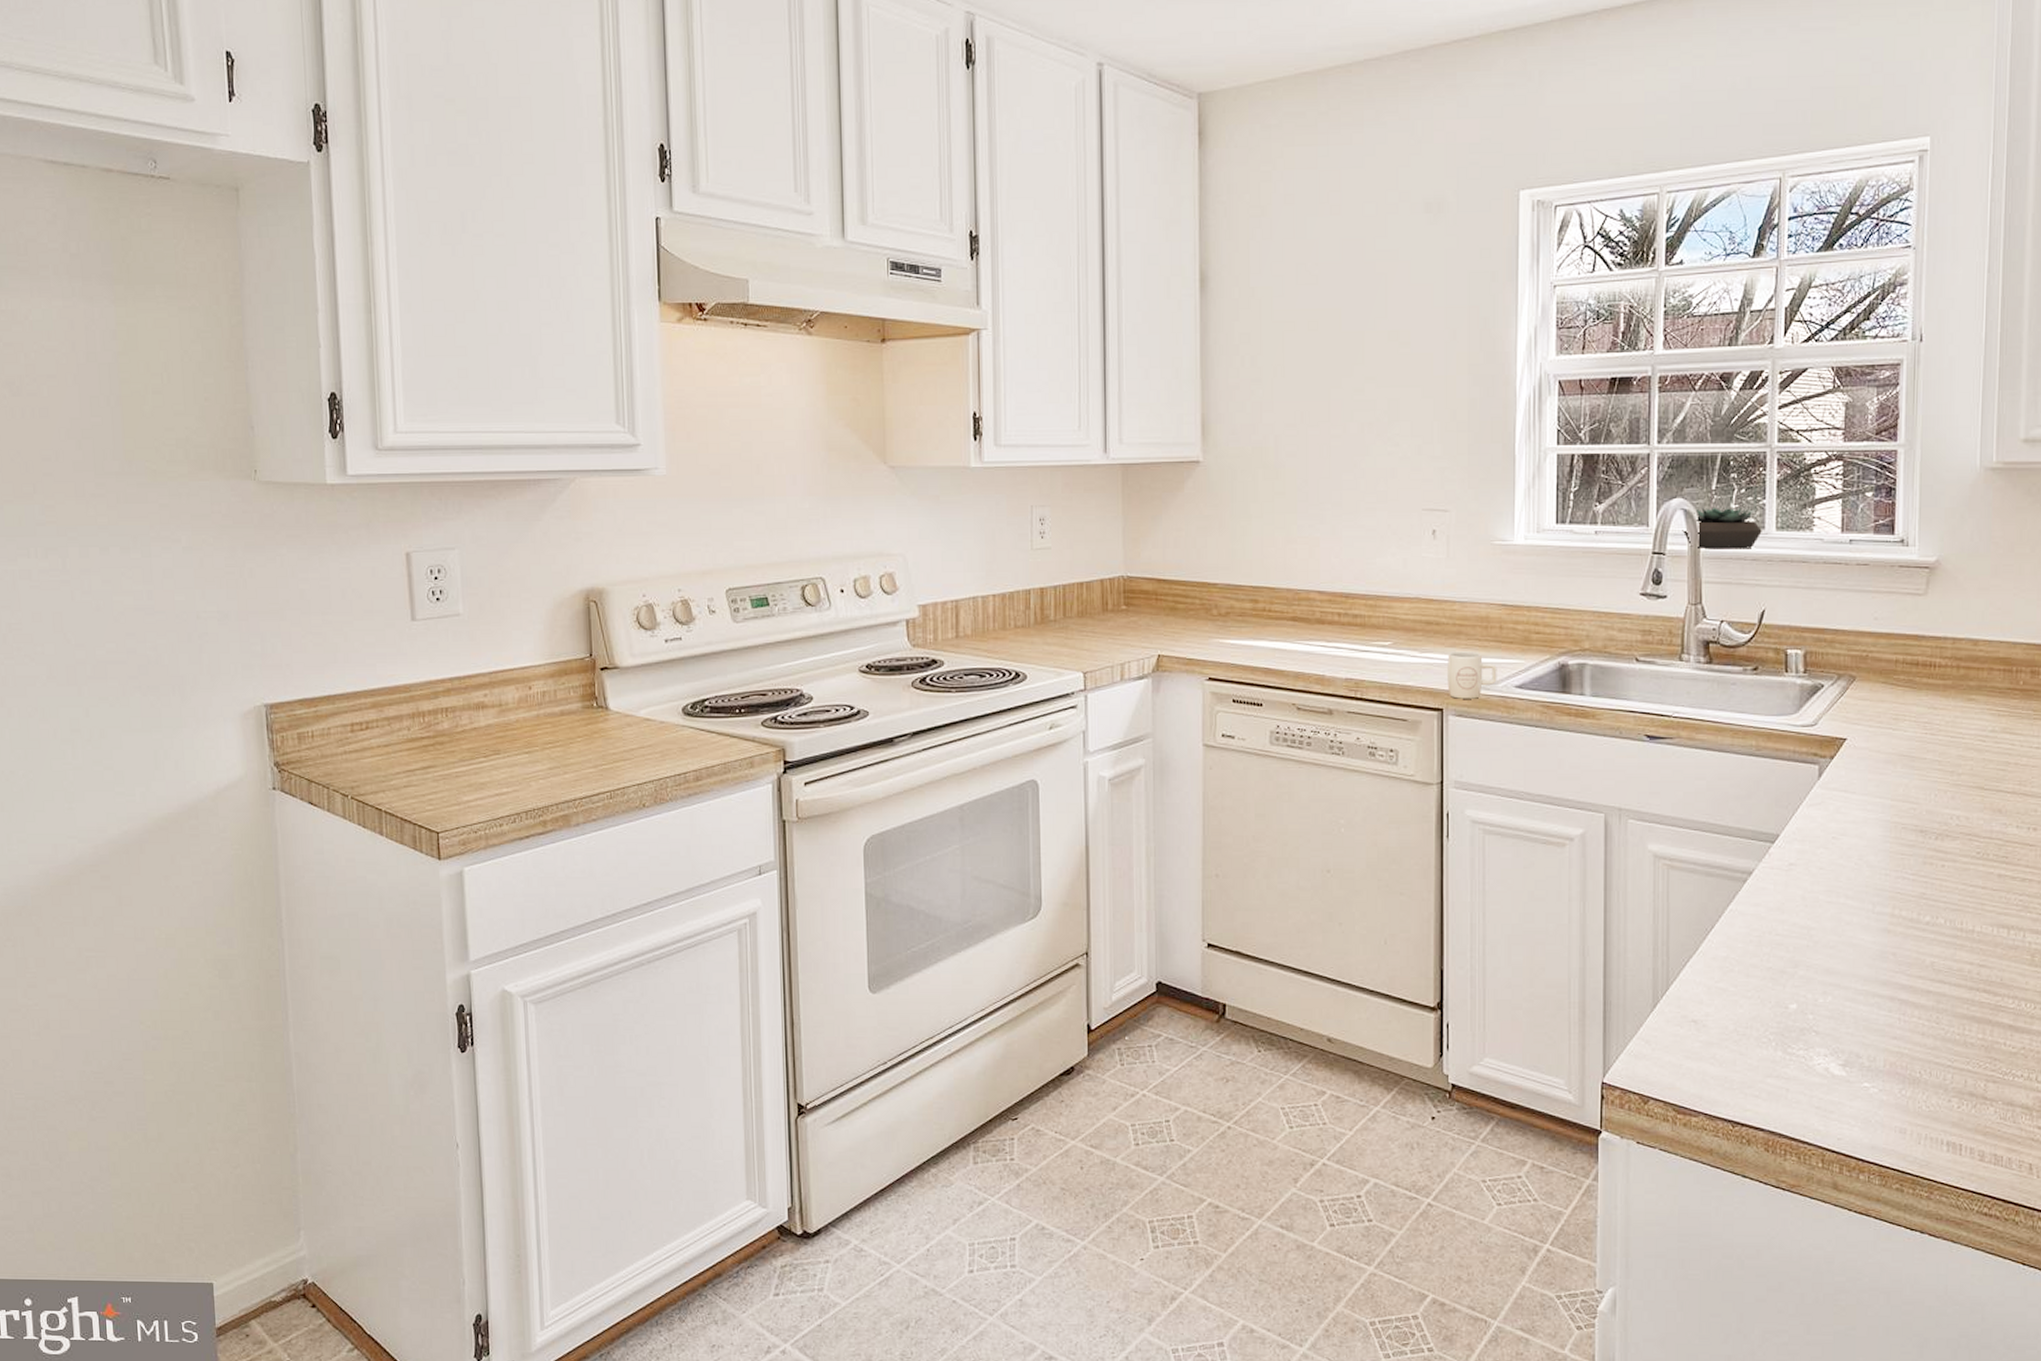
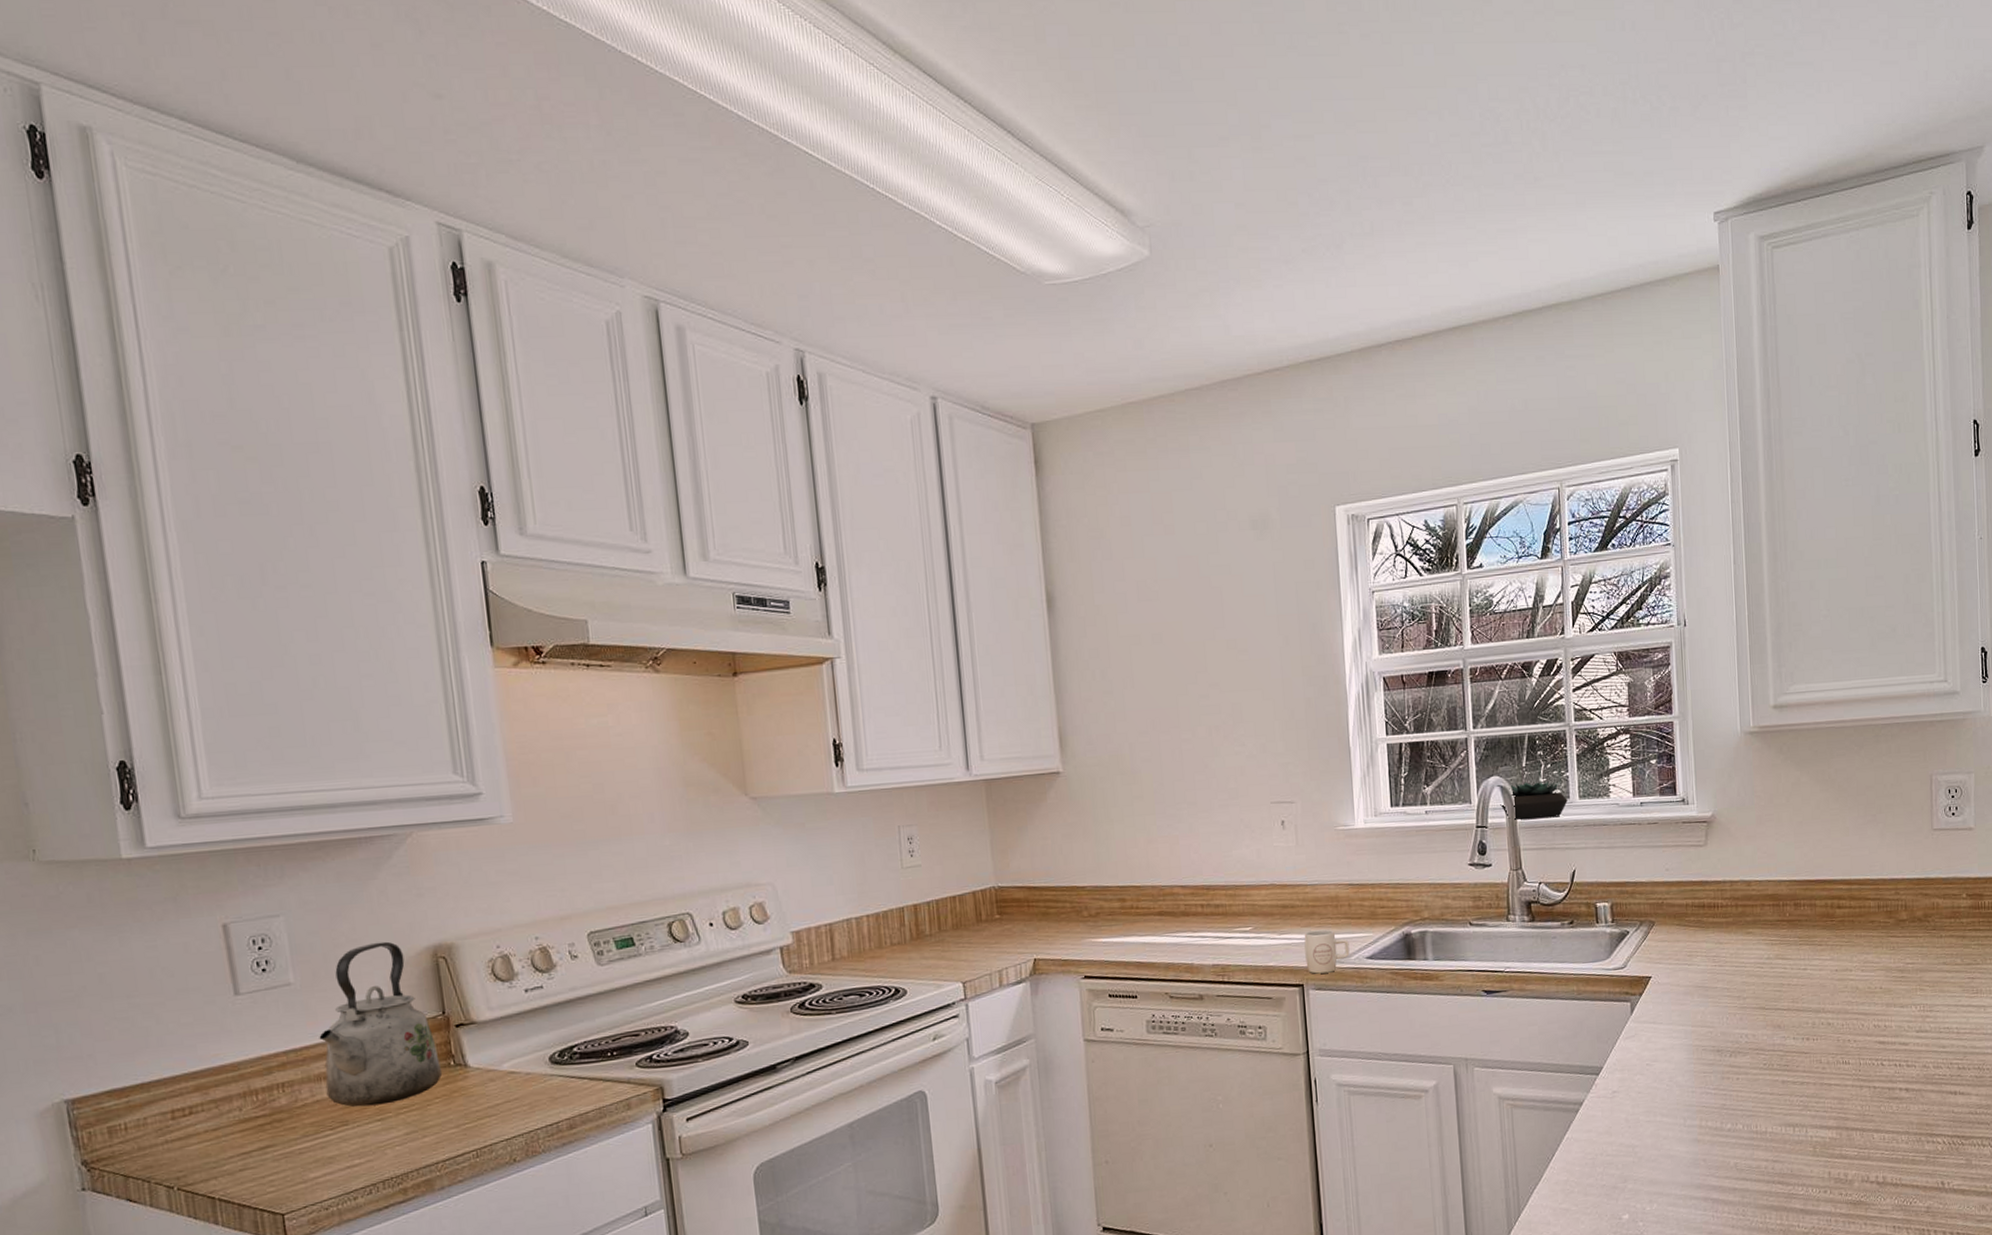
kettle: none [480,581,586,738] -> present [319,941,443,1107]

